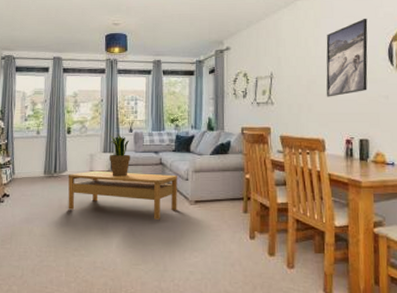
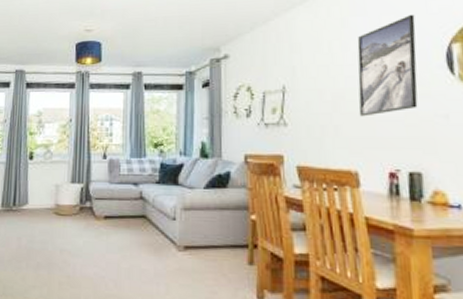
coffee table: present [68,170,177,220] -> none [28,204,162,268]
potted plant: present [109,134,131,177] -> none [78,161,104,213]

